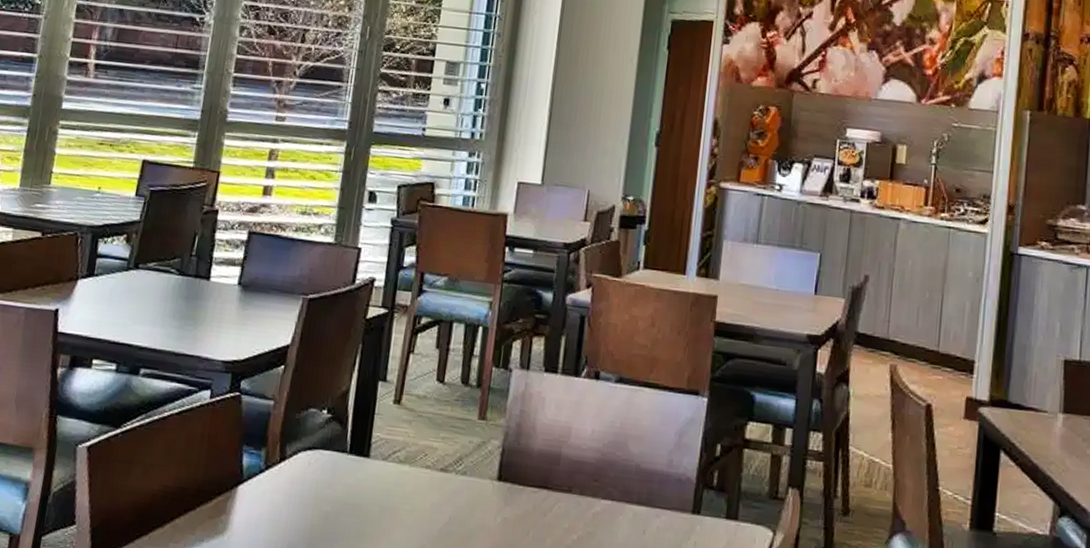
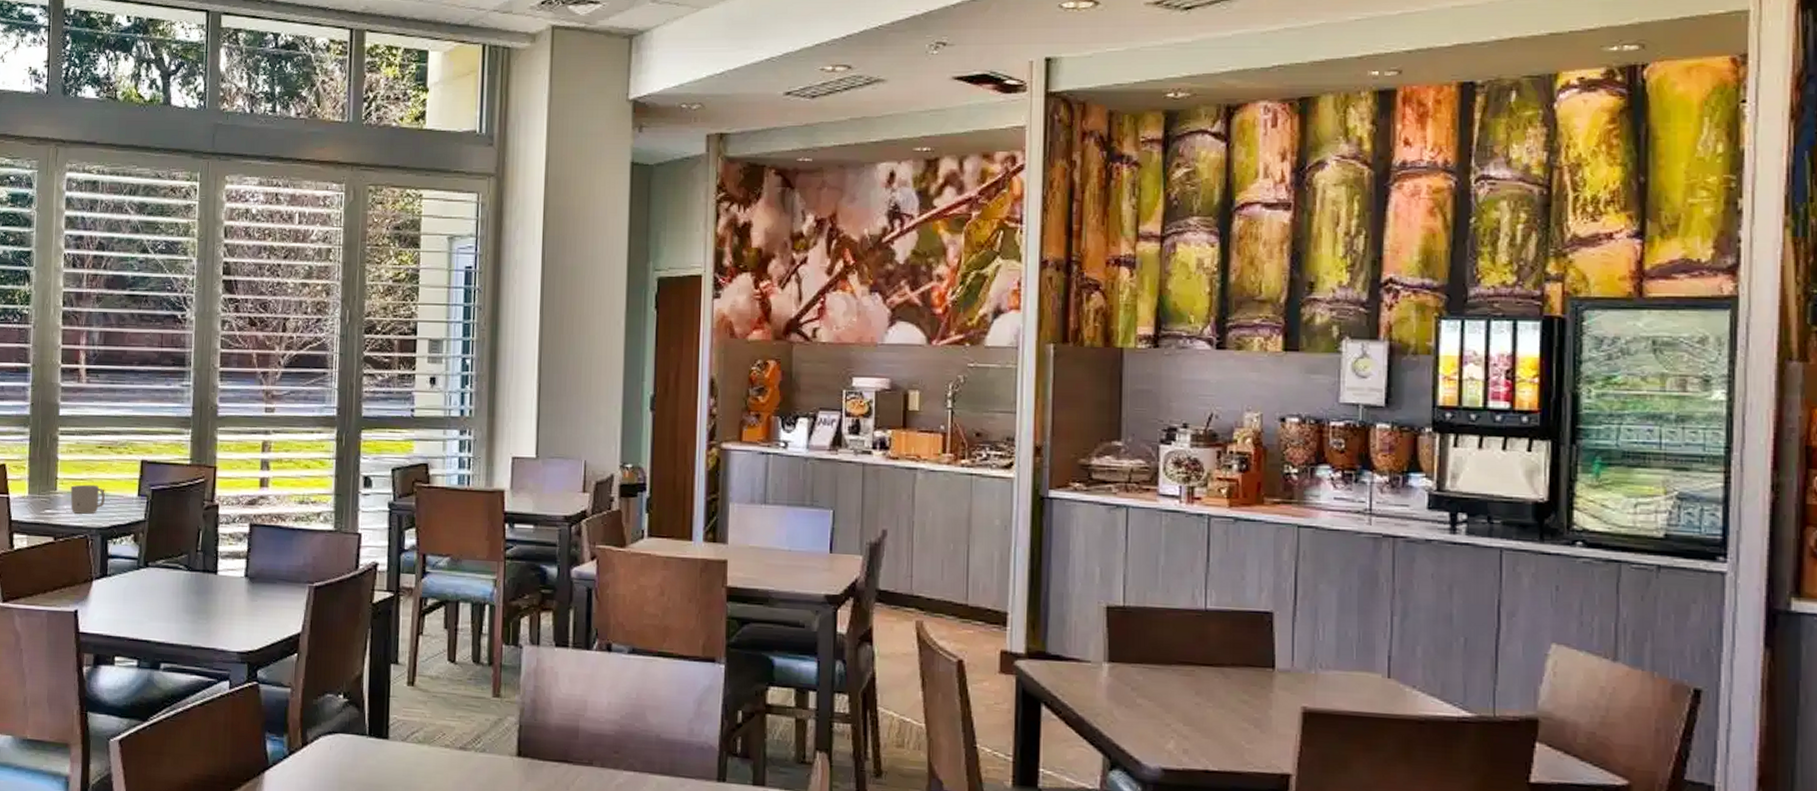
mug: none [63,180,102,211] -> present [70,484,106,514]

